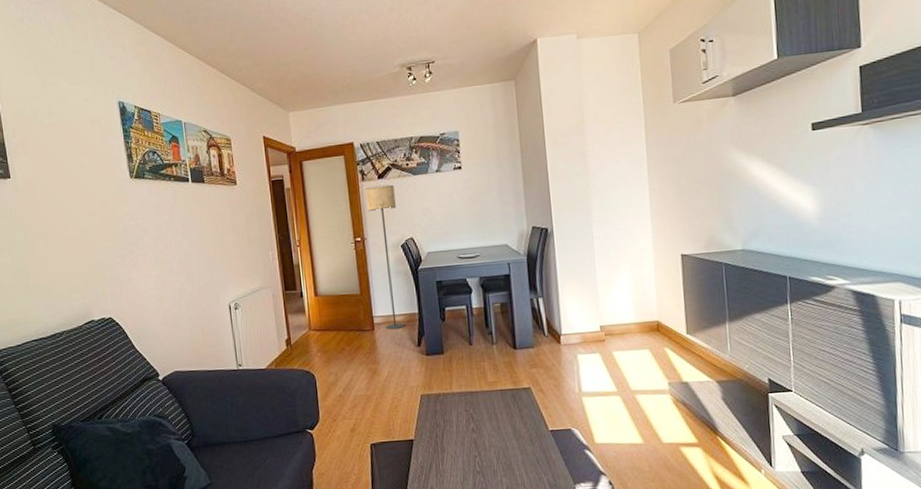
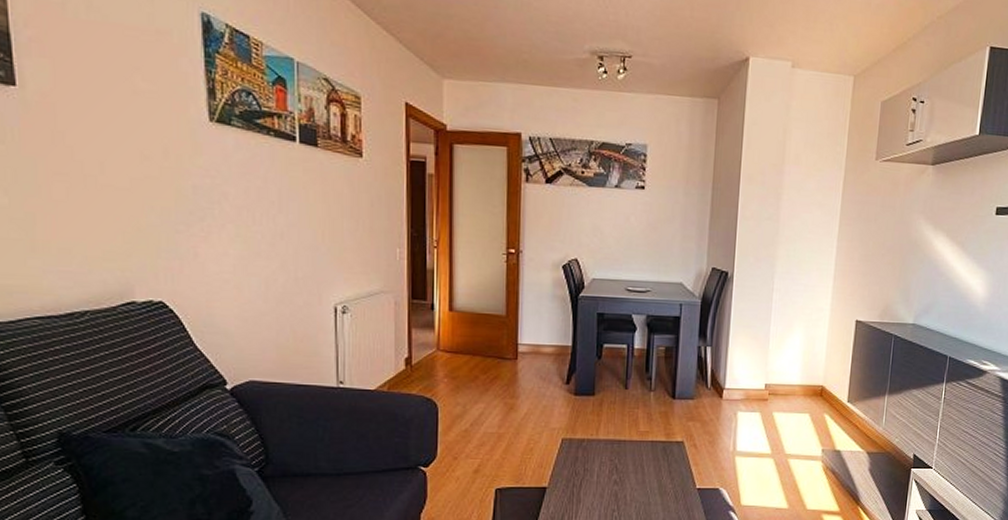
floor lamp: present [366,184,405,330] -> none [528,190,563,362]

